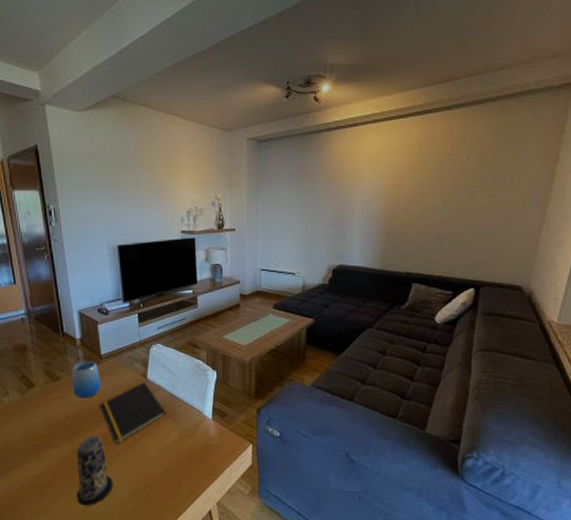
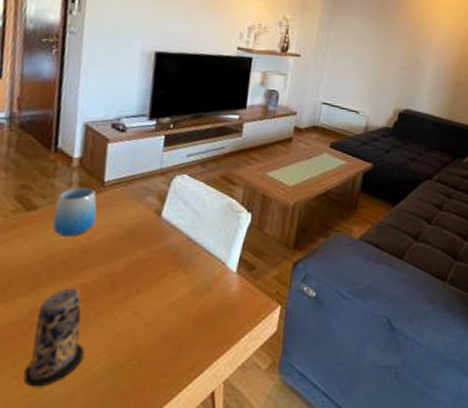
notepad: present [100,382,166,444] -> none [87,221,178,301]

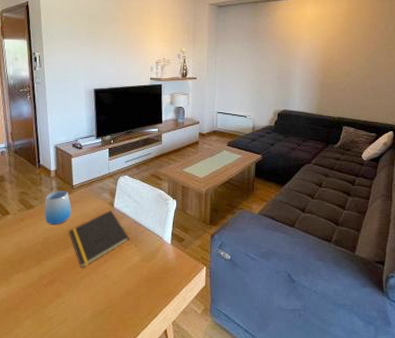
candle: present [23,288,85,387] -> none [41,260,77,328]
notepad: none [87,221,178,301] -> present [69,210,129,268]

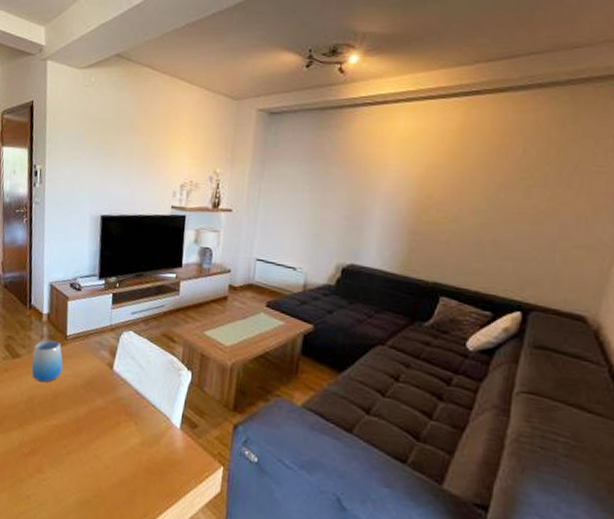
notepad: present [69,210,129,268] -> none [57,373,129,441]

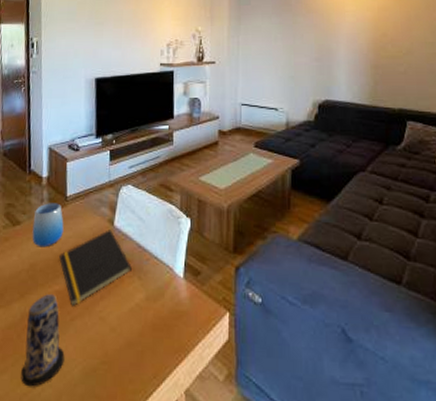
candle: none [18,427,60,509] -> present [21,294,65,387]
notepad: none [57,373,129,441] -> present [59,230,132,306]

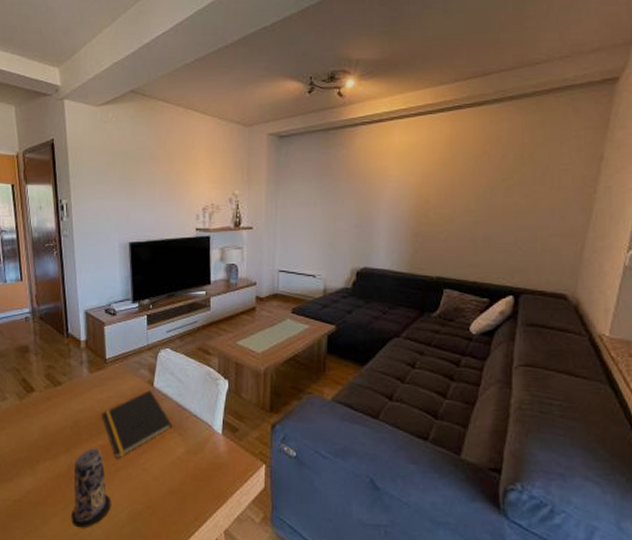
cup: present [32,203,64,248] -> none [73,365,104,406]

